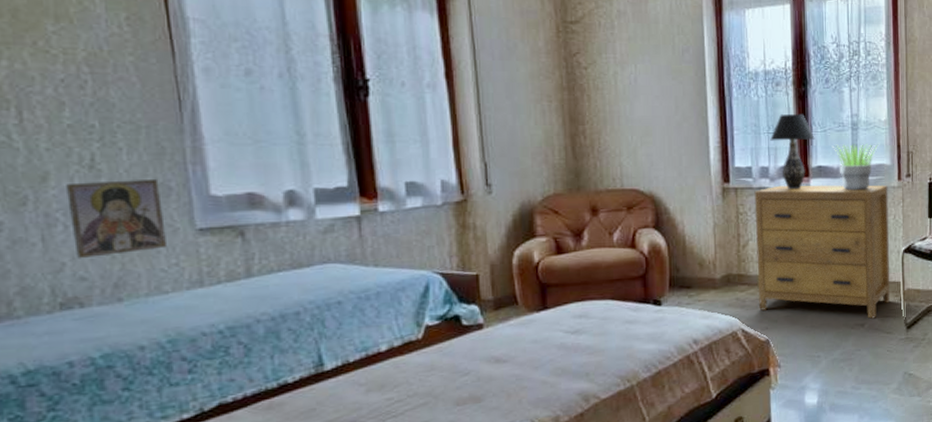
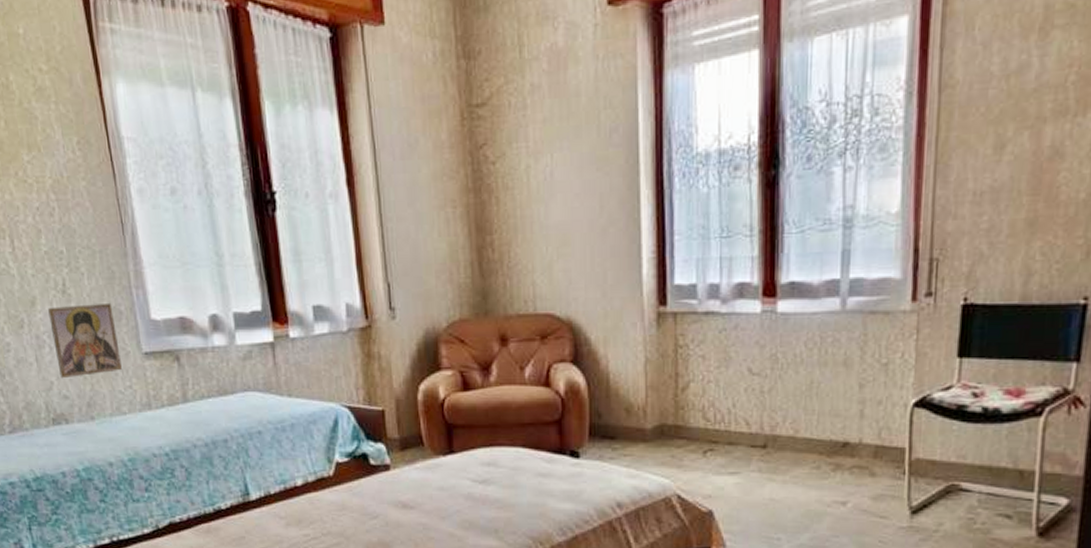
dresser: present [754,185,890,319] -> none [699,309,895,496]
table lamp: present [770,113,815,190] -> none [723,208,787,315]
potted plant: present [831,143,880,190] -> none [811,247,886,315]

